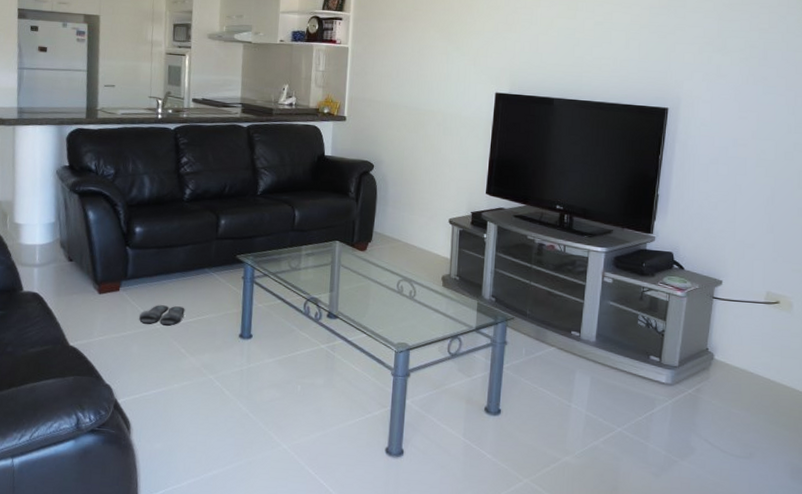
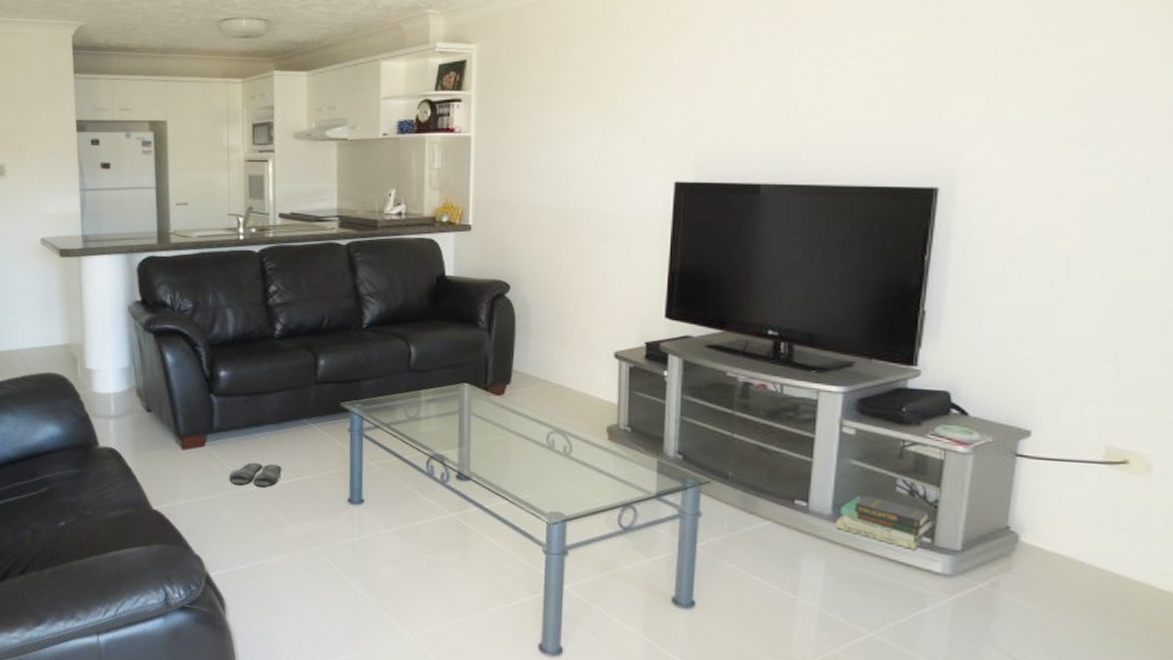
books: none [598,327,662,367] -> present [835,495,935,550]

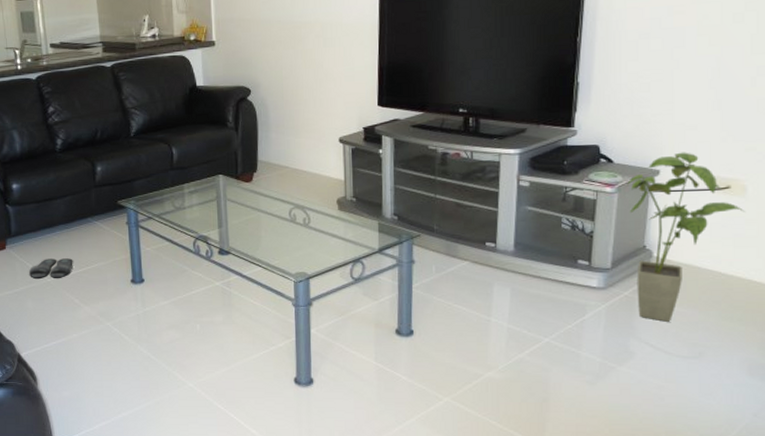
books: present [835,495,935,550] -> none [517,233,591,272]
house plant: none [984,410,1148,630] -> present [626,152,745,322]

